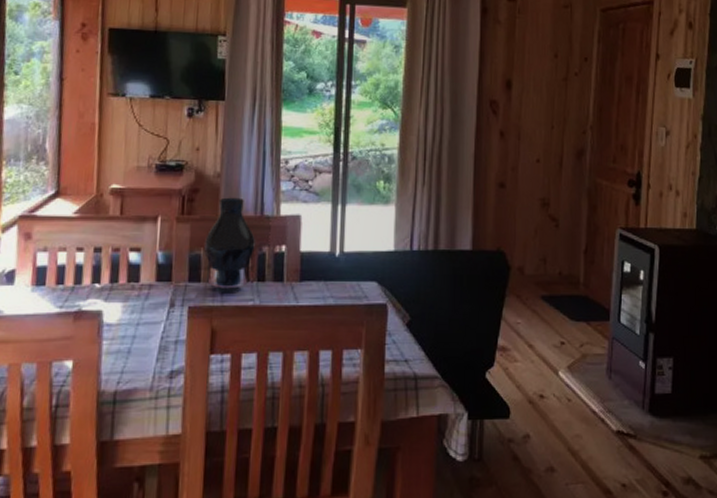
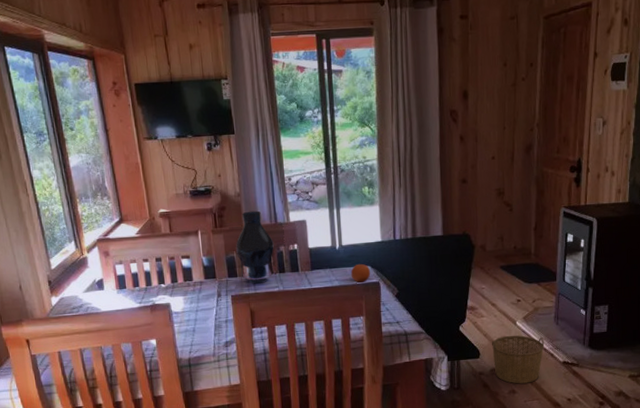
fruit: none [351,277,377,304] -> present [351,263,371,284]
basket: none [525,389,594,459] -> present [491,335,545,384]

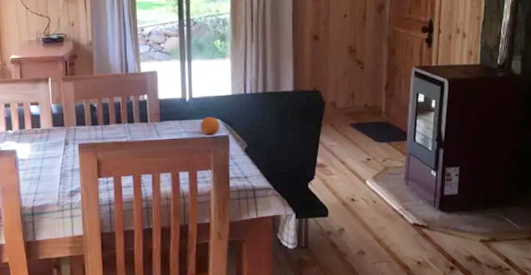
vase: present [235,210,274,284] -> none [85,60,124,133]
basket: present [491,335,545,384] -> none [340,194,394,245]

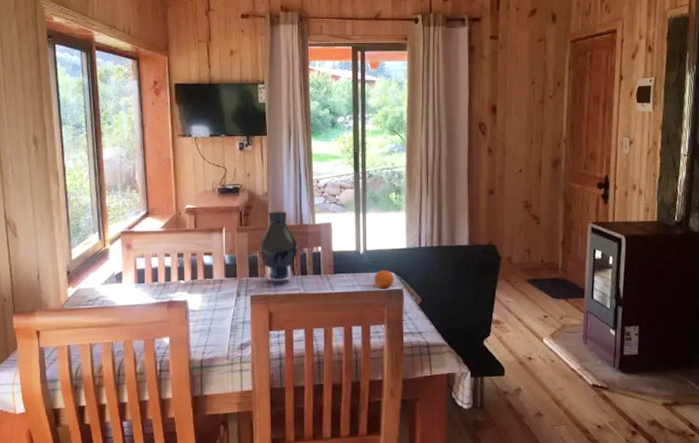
vase: none [85,60,124,133] -> present [258,211,298,285]

